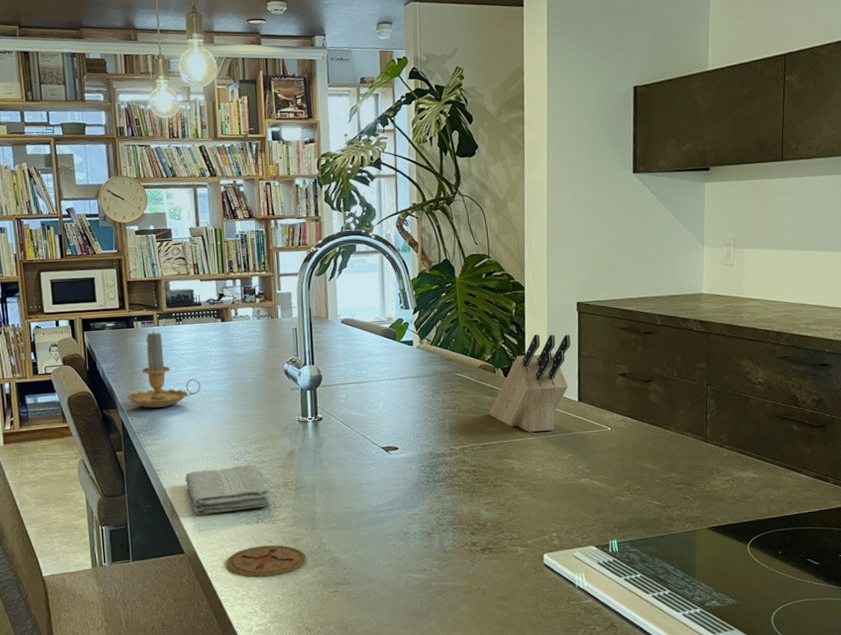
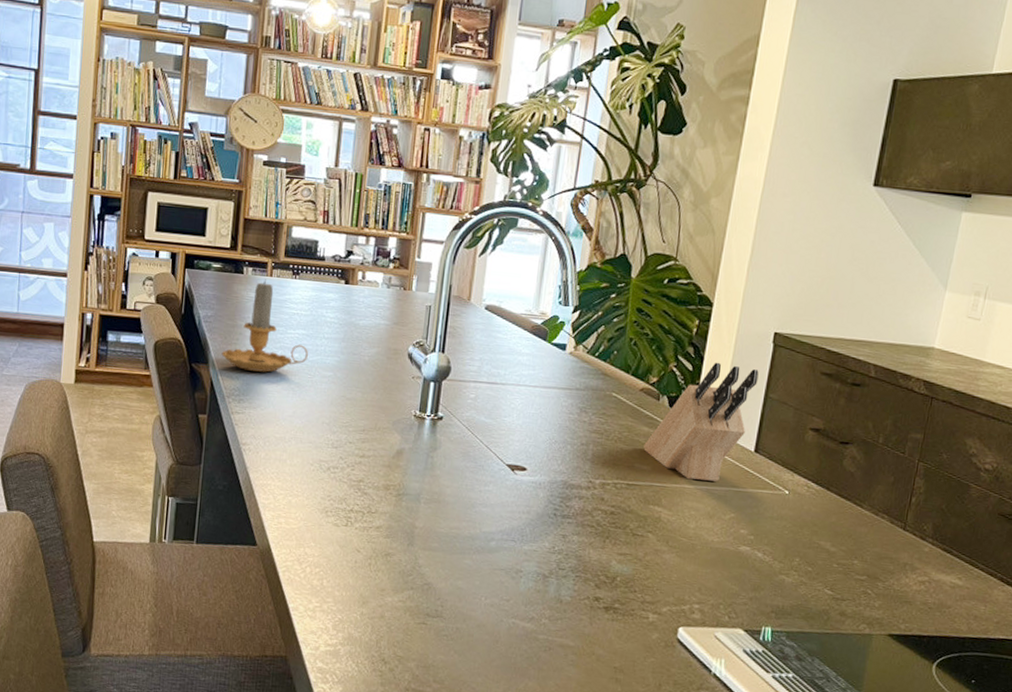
washcloth: present [185,464,271,516] -> none [271,452,369,509]
coaster: present [226,545,307,578] -> none [301,553,397,593]

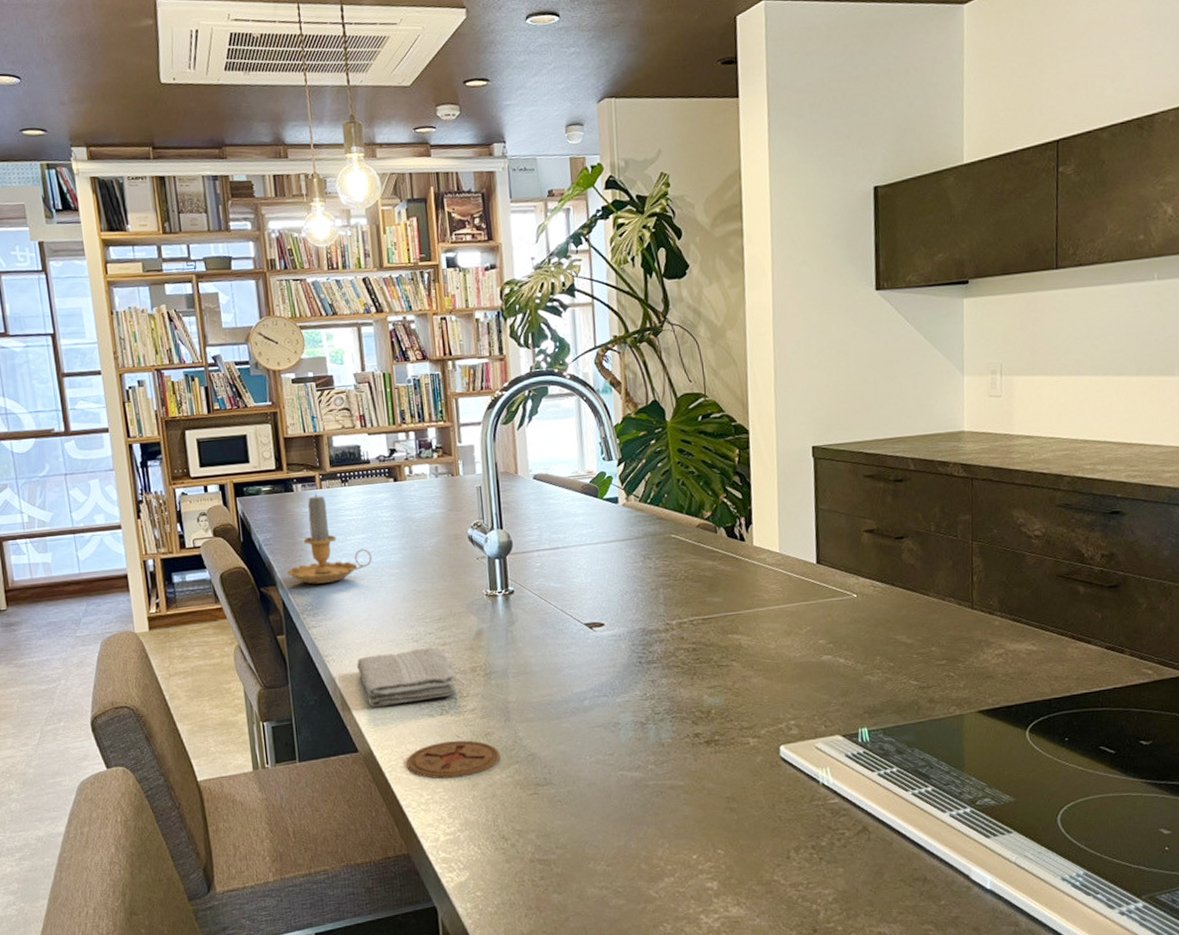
washcloth: none [271,452,369,509] -> present [357,647,457,708]
coaster: none [301,553,397,593] -> present [406,740,501,779]
knife block: present [644,362,759,482] -> none [711,485,806,602]

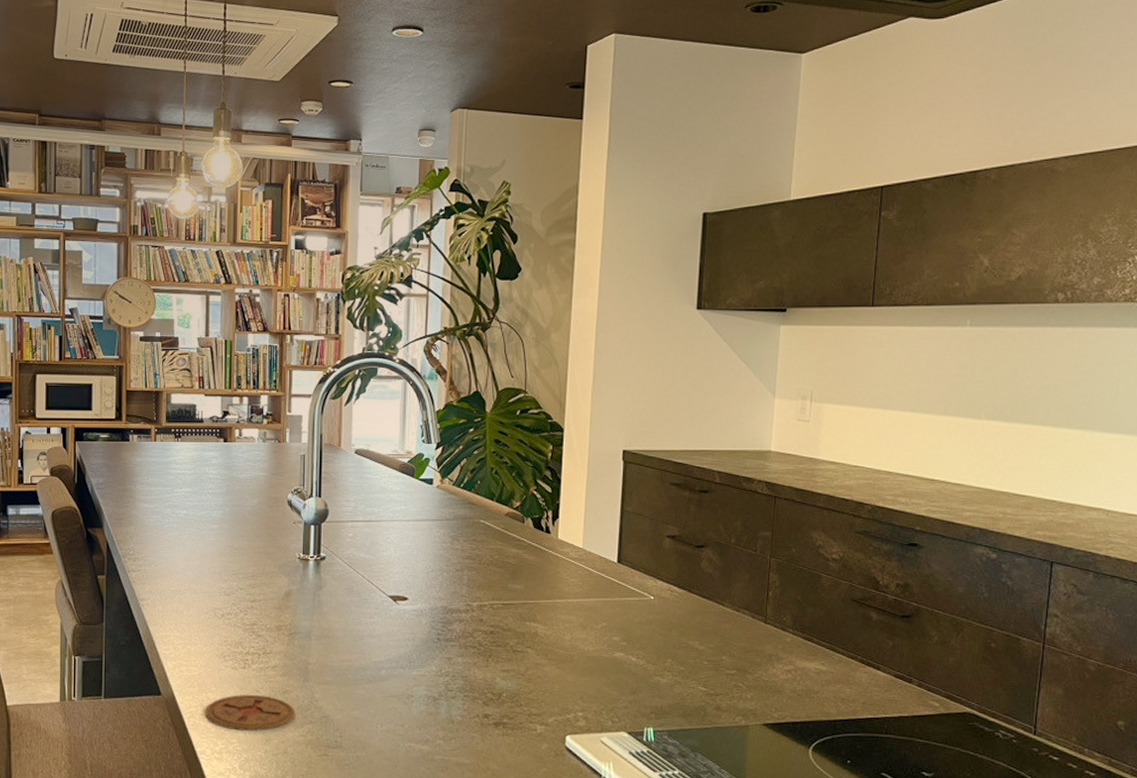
candle: present [287,492,372,584] -> none [115,444,195,531]
washcloth: present [357,647,457,708] -> none [169,602,262,655]

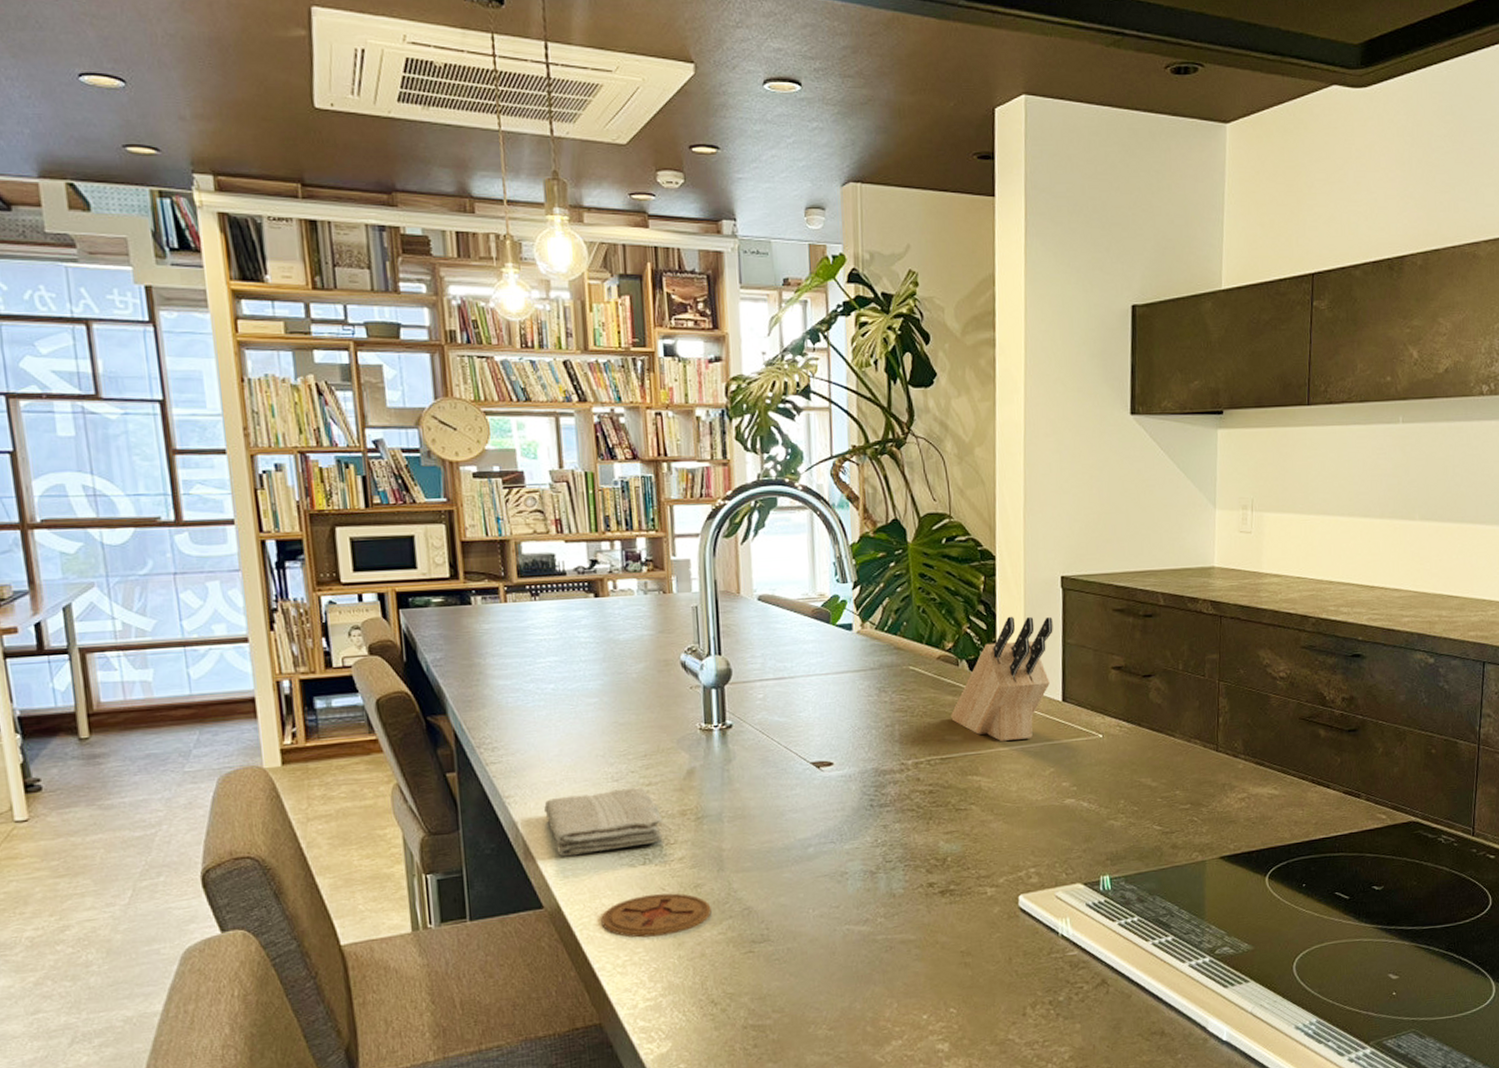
washcloth: none [169,602,262,655] -> present [544,787,663,857]
knife block: none [514,482,613,594] -> present [951,616,1053,741]

